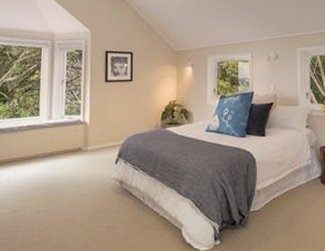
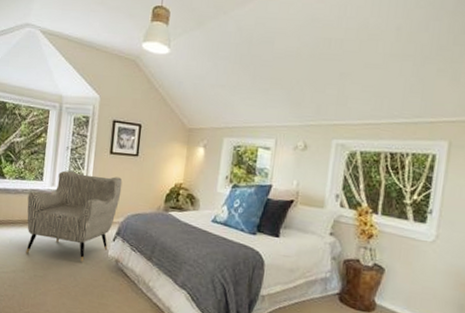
armchair: none [24,103,120,190] -> present [25,170,123,262]

